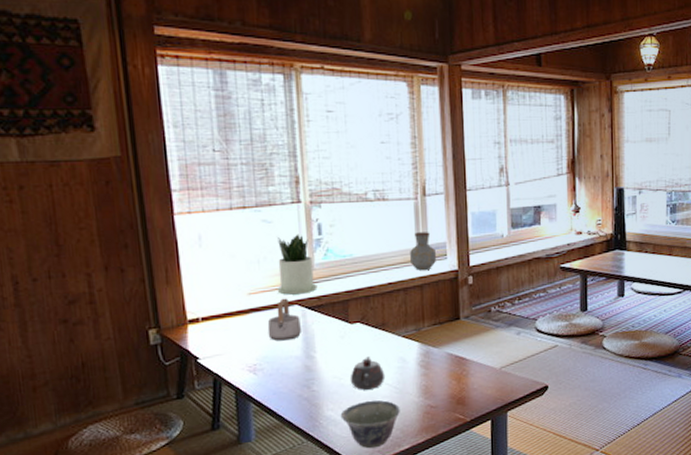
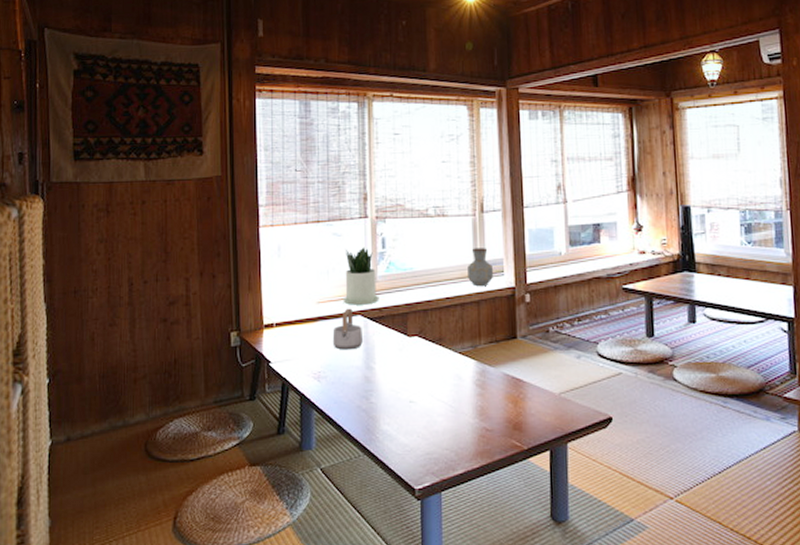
bowl: present [340,400,400,449] -> none [396,417,455,469]
teapot: present [350,356,385,390] -> none [406,371,441,406]

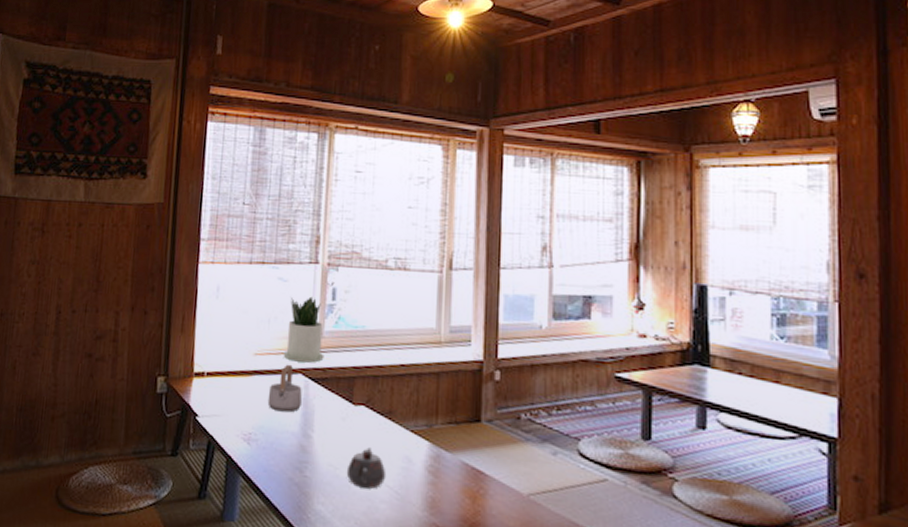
teapot: none [406,371,441,406] -> present [346,447,387,489]
vase: present [468,248,493,286] -> none [428,310,458,355]

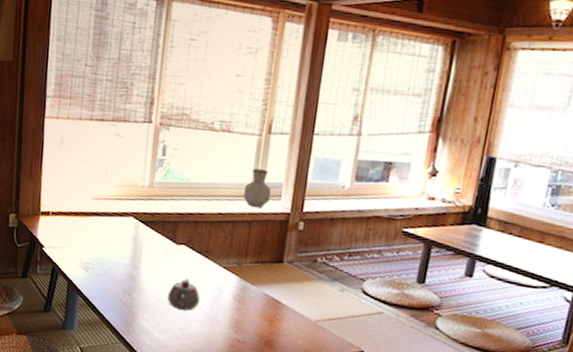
teapot: present [267,364,302,413] -> none [103,208,133,248]
planter: present [283,296,324,363] -> none [117,151,153,208]
vase: none [428,310,458,355] -> present [244,168,271,207]

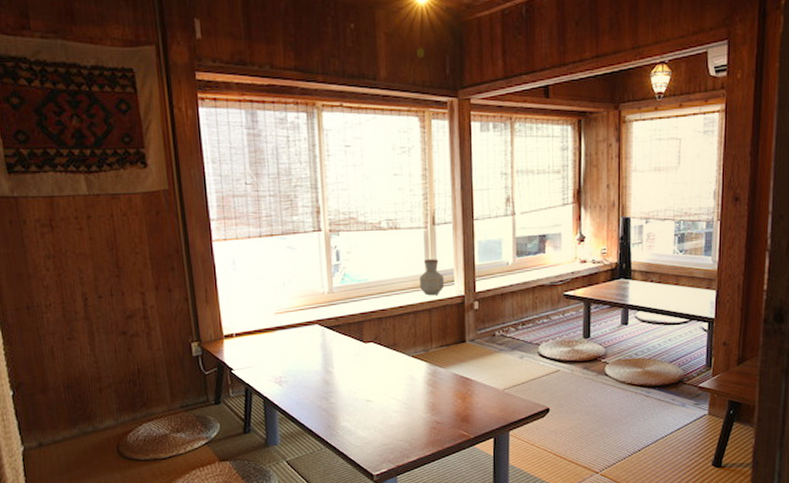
teapot: present [167,278,201,311] -> none [363,374,396,404]

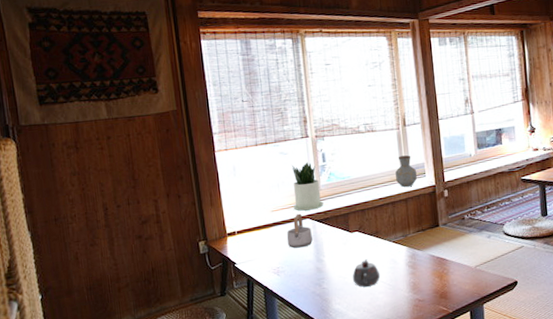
teapot: none [291,318,321,357] -> present [286,213,313,248]
planter: none [300,259,336,315] -> present [292,162,324,211]
teapot: none [363,374,396,404] -> present [352,259,381,287]

